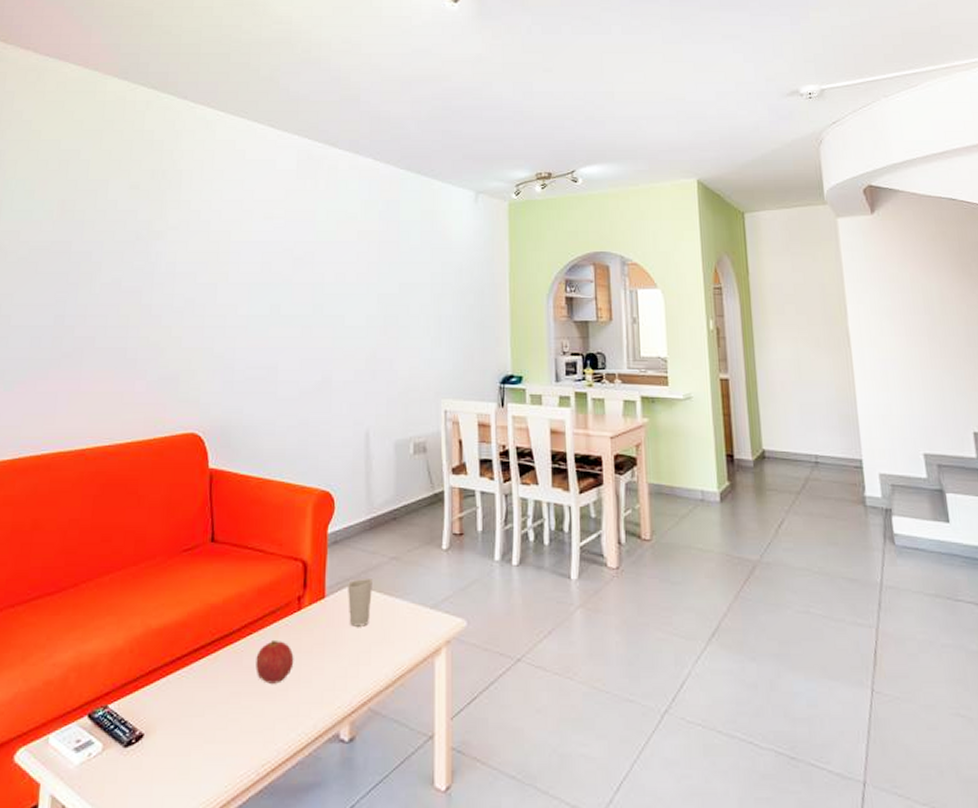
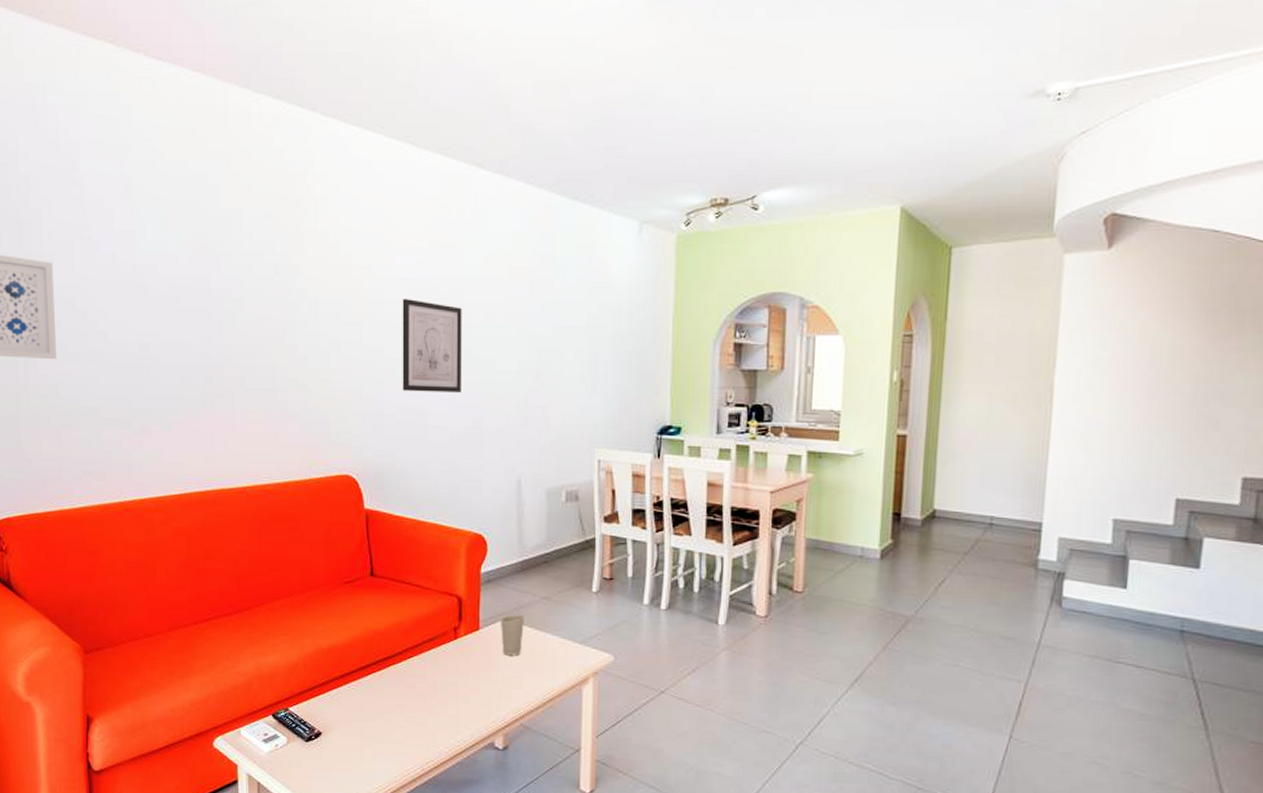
wall art: none [253,260,314,347] -> present [402,299,462,393]
fruit: present [255,641,294,684] -> none [417,664,452,699]

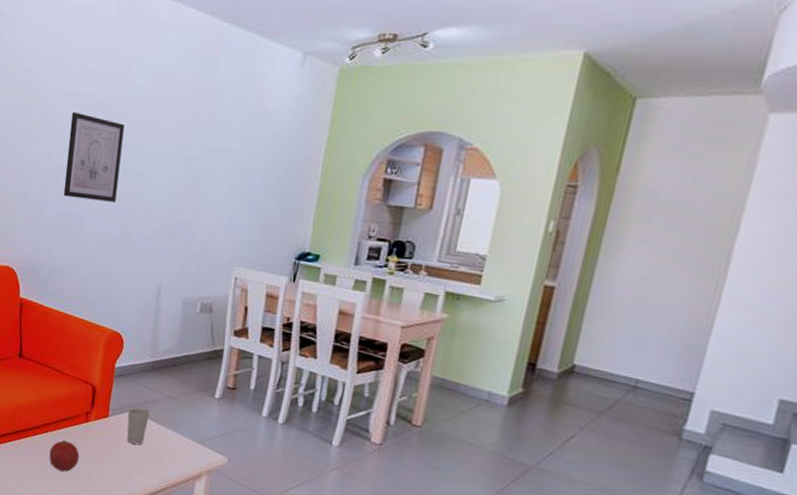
fruit: none [417,664,452,699] -> present [49,440,80,472]

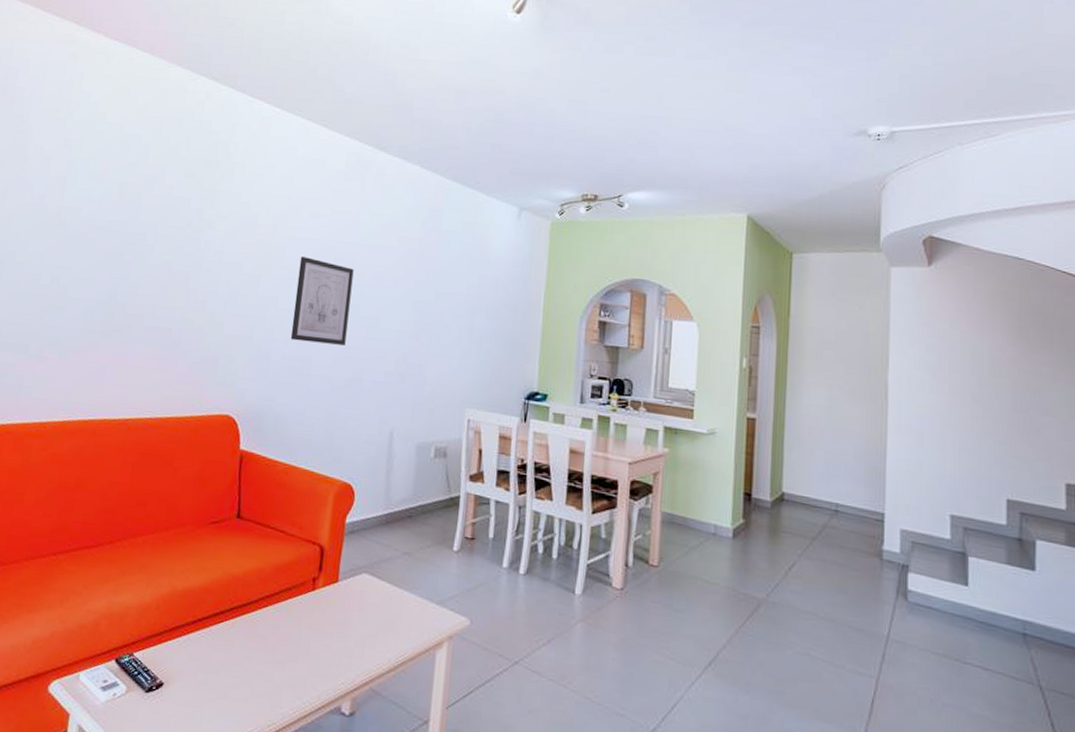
fruit: present [49,440,80,472] -> none [269,615,305,655]
cup: present [127,407,150,445] -> none [359,568,384,613]

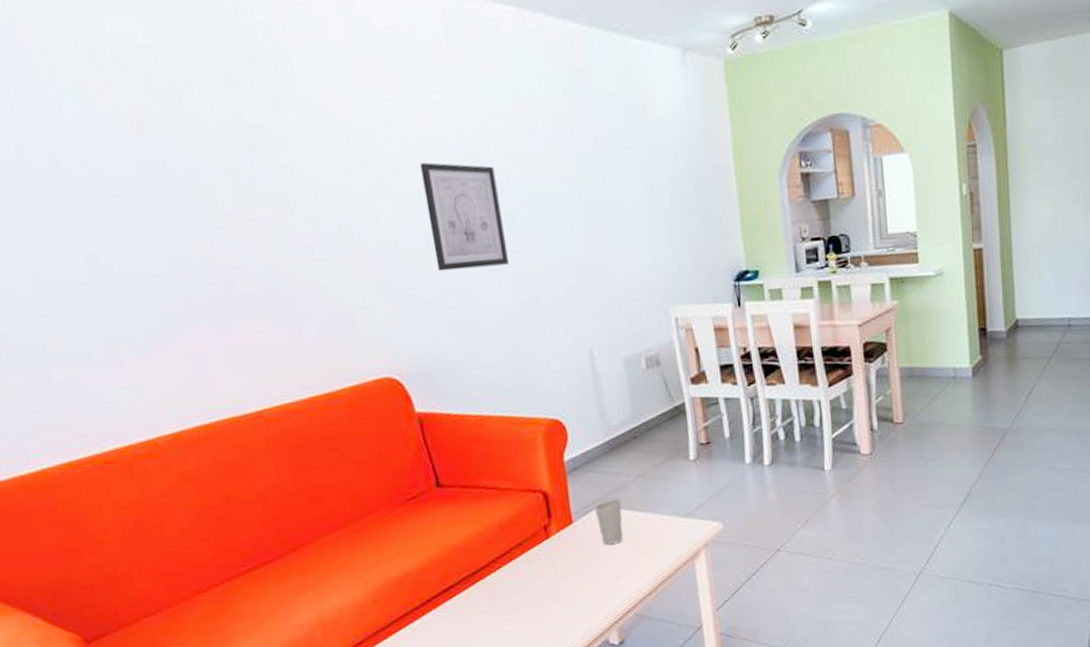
cup: none [359,568,384,613] -> present [595,498,623,545]

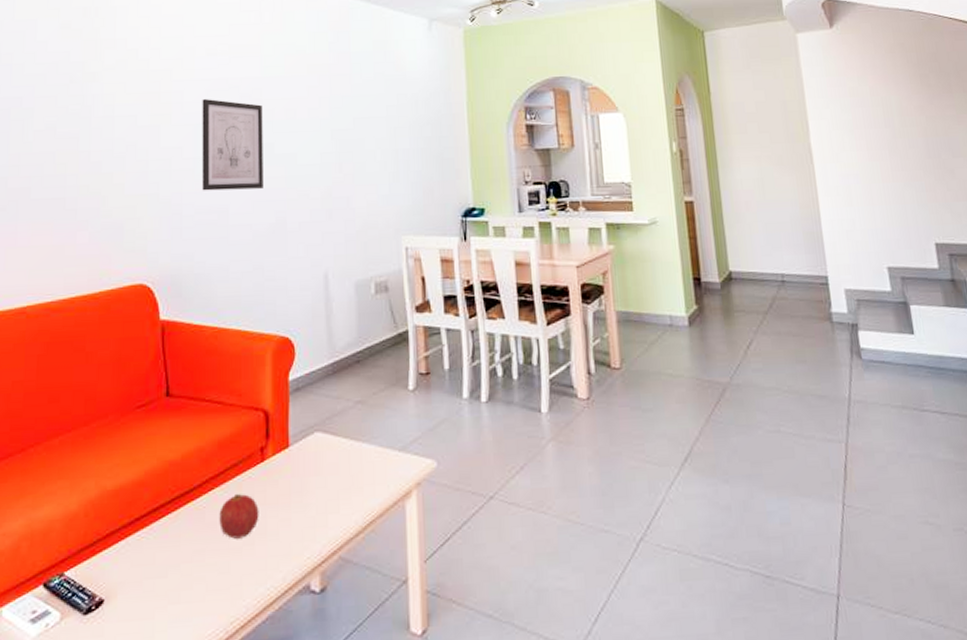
fruit: none [510,569,552,609] -> present [219,494,259,539]
cup: present [595,498,623,545] -> none [312,424,338,475]

